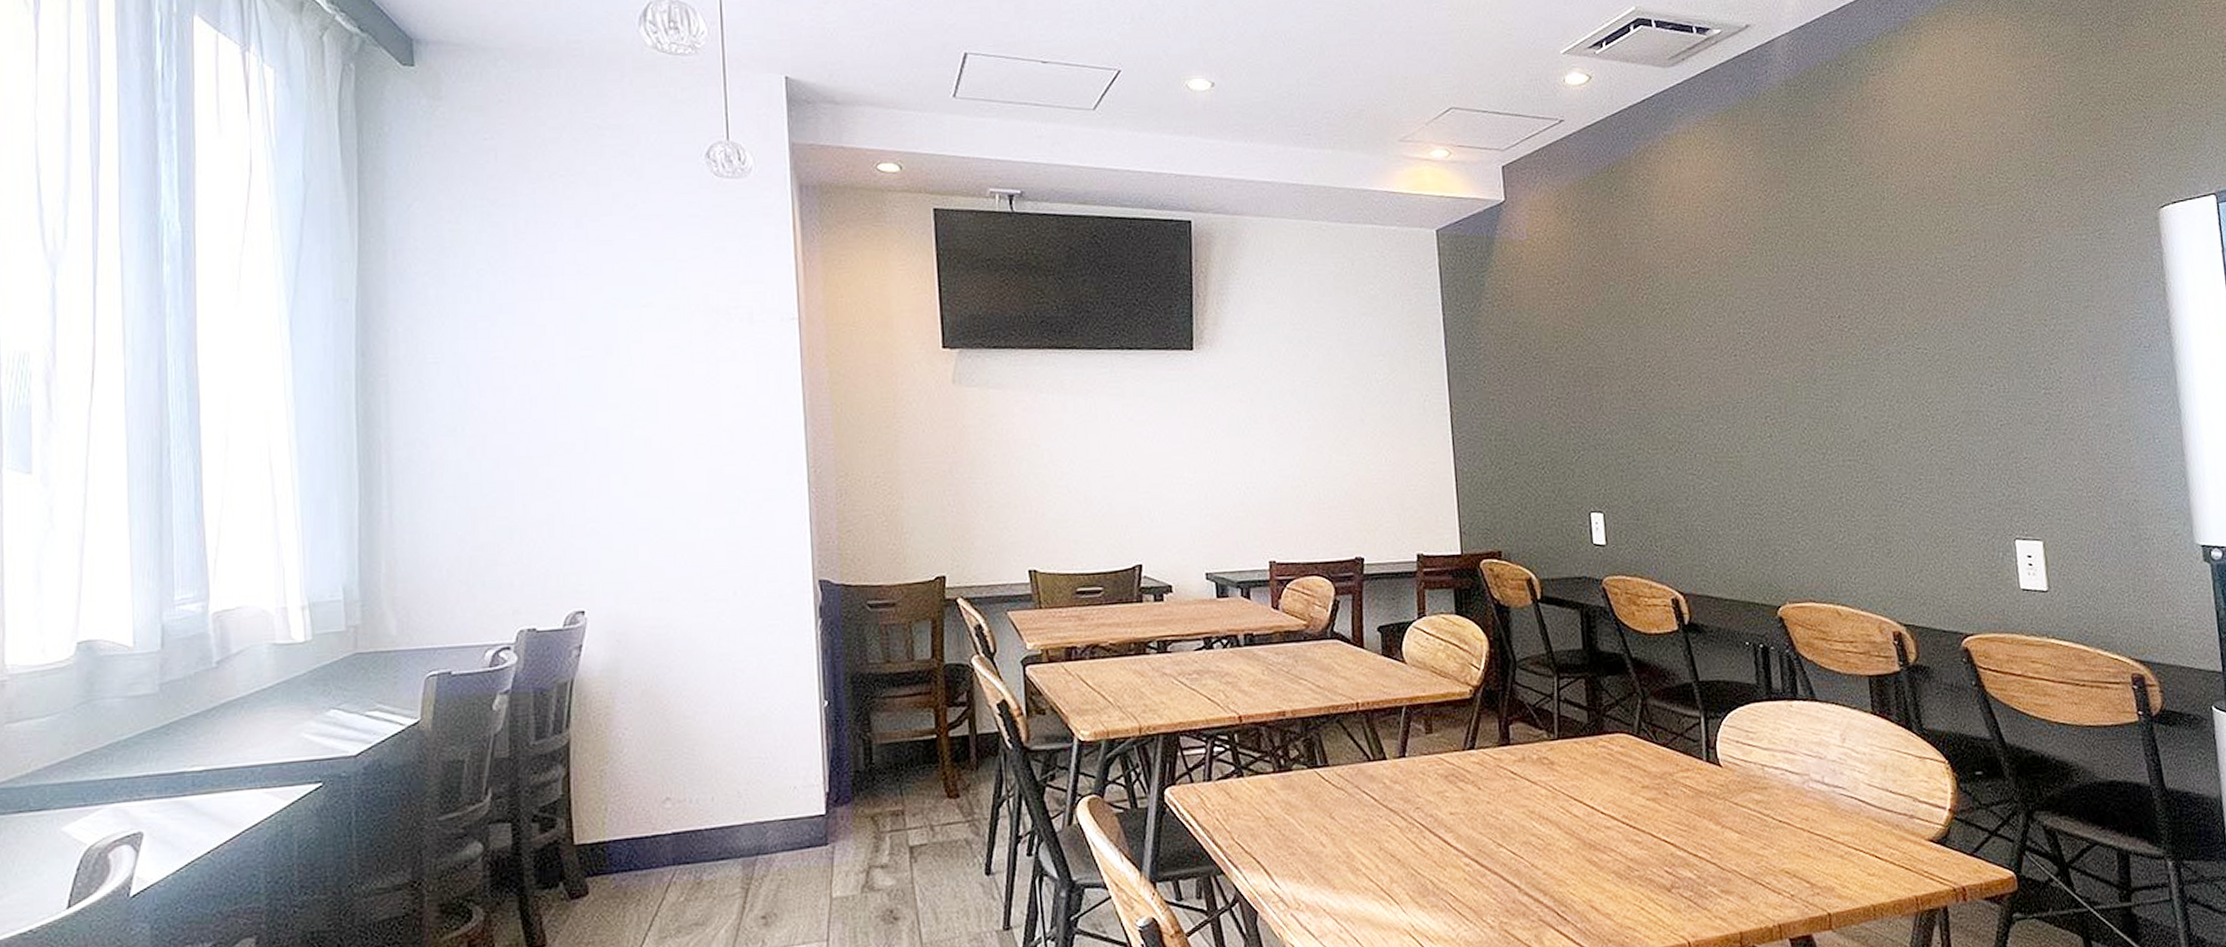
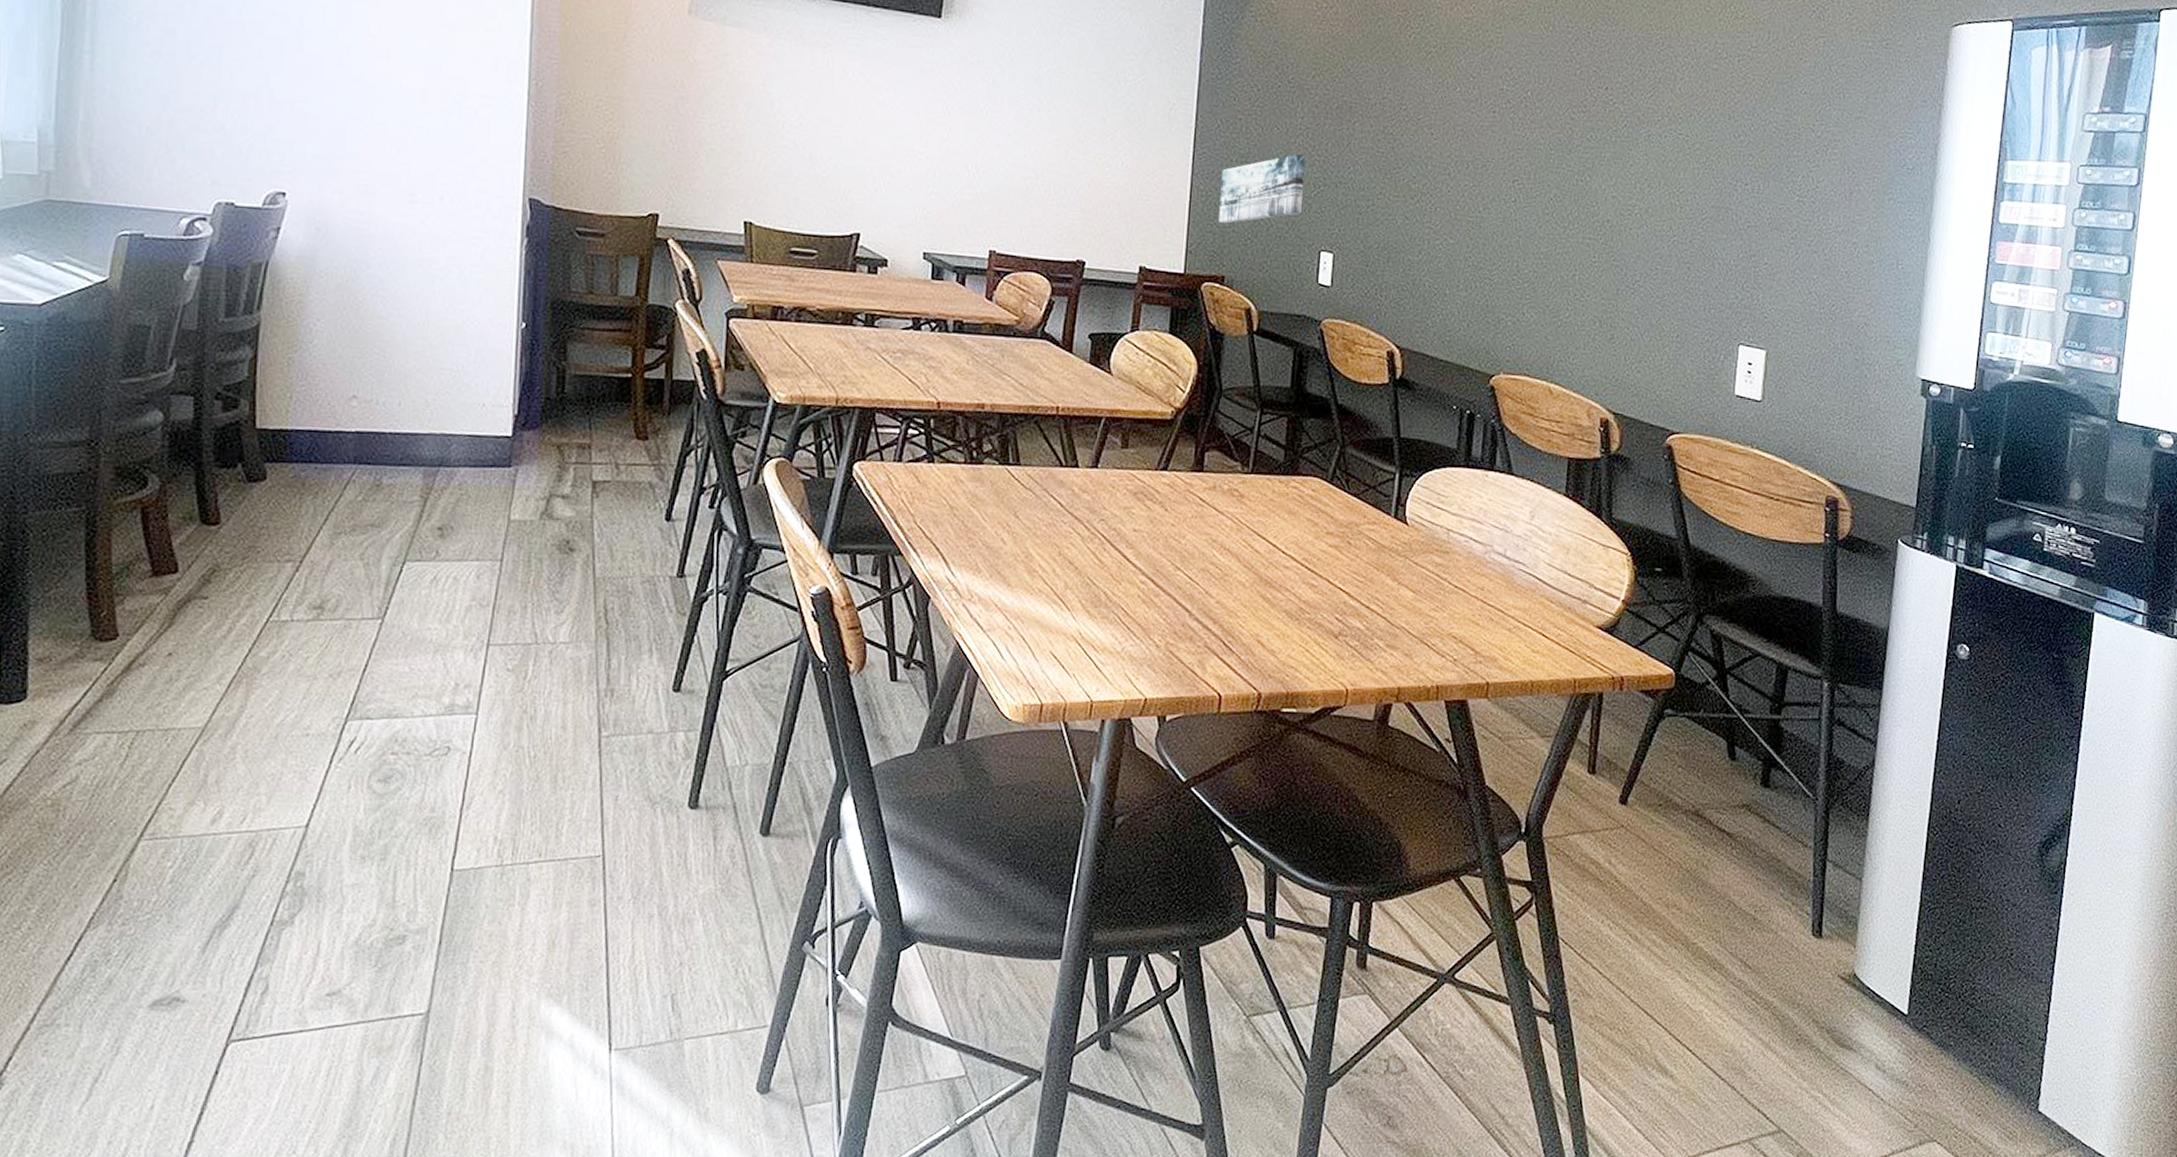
wall art: none [1483,424,1566,501] -> present [1218,154,1305,224]

